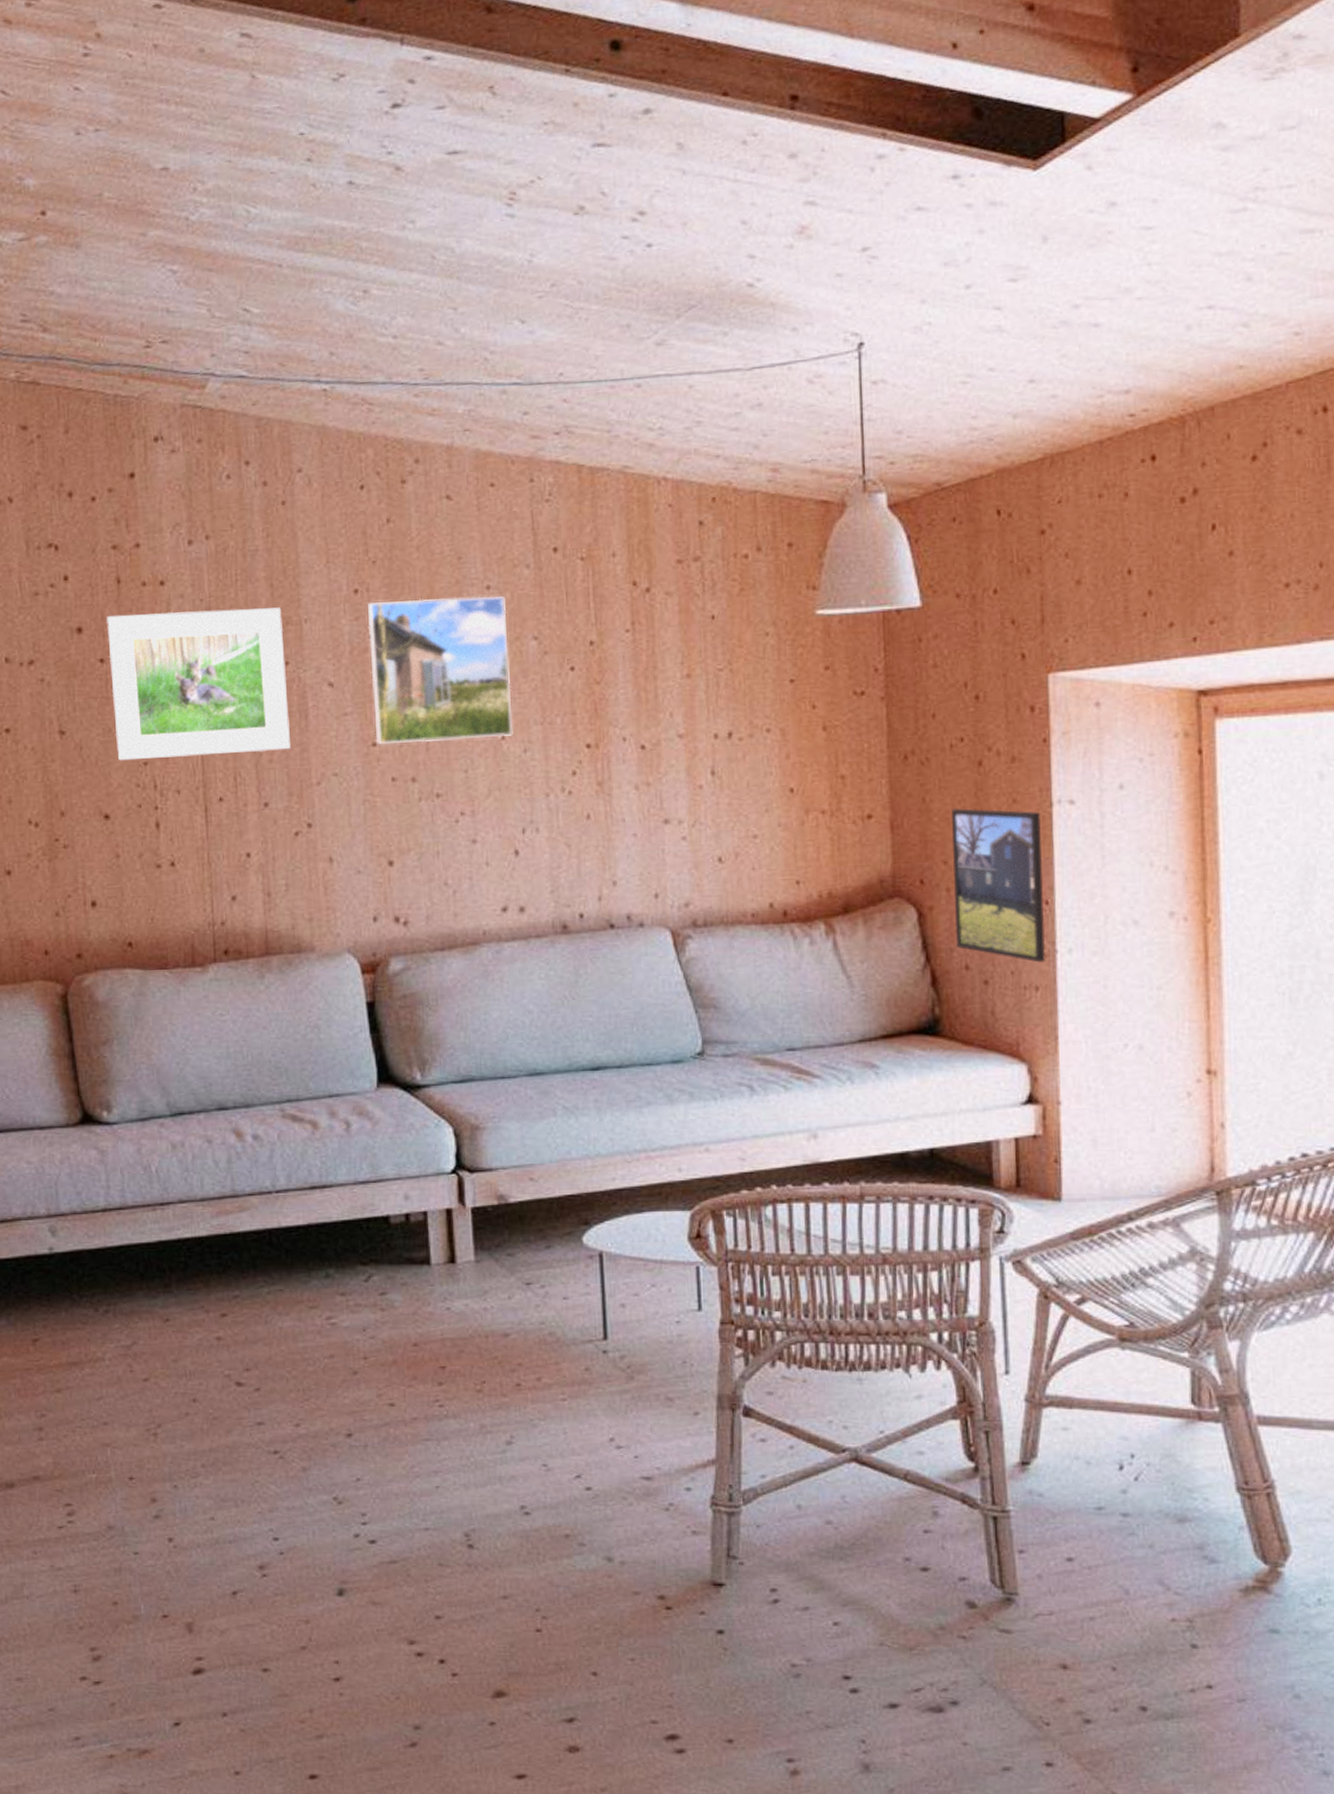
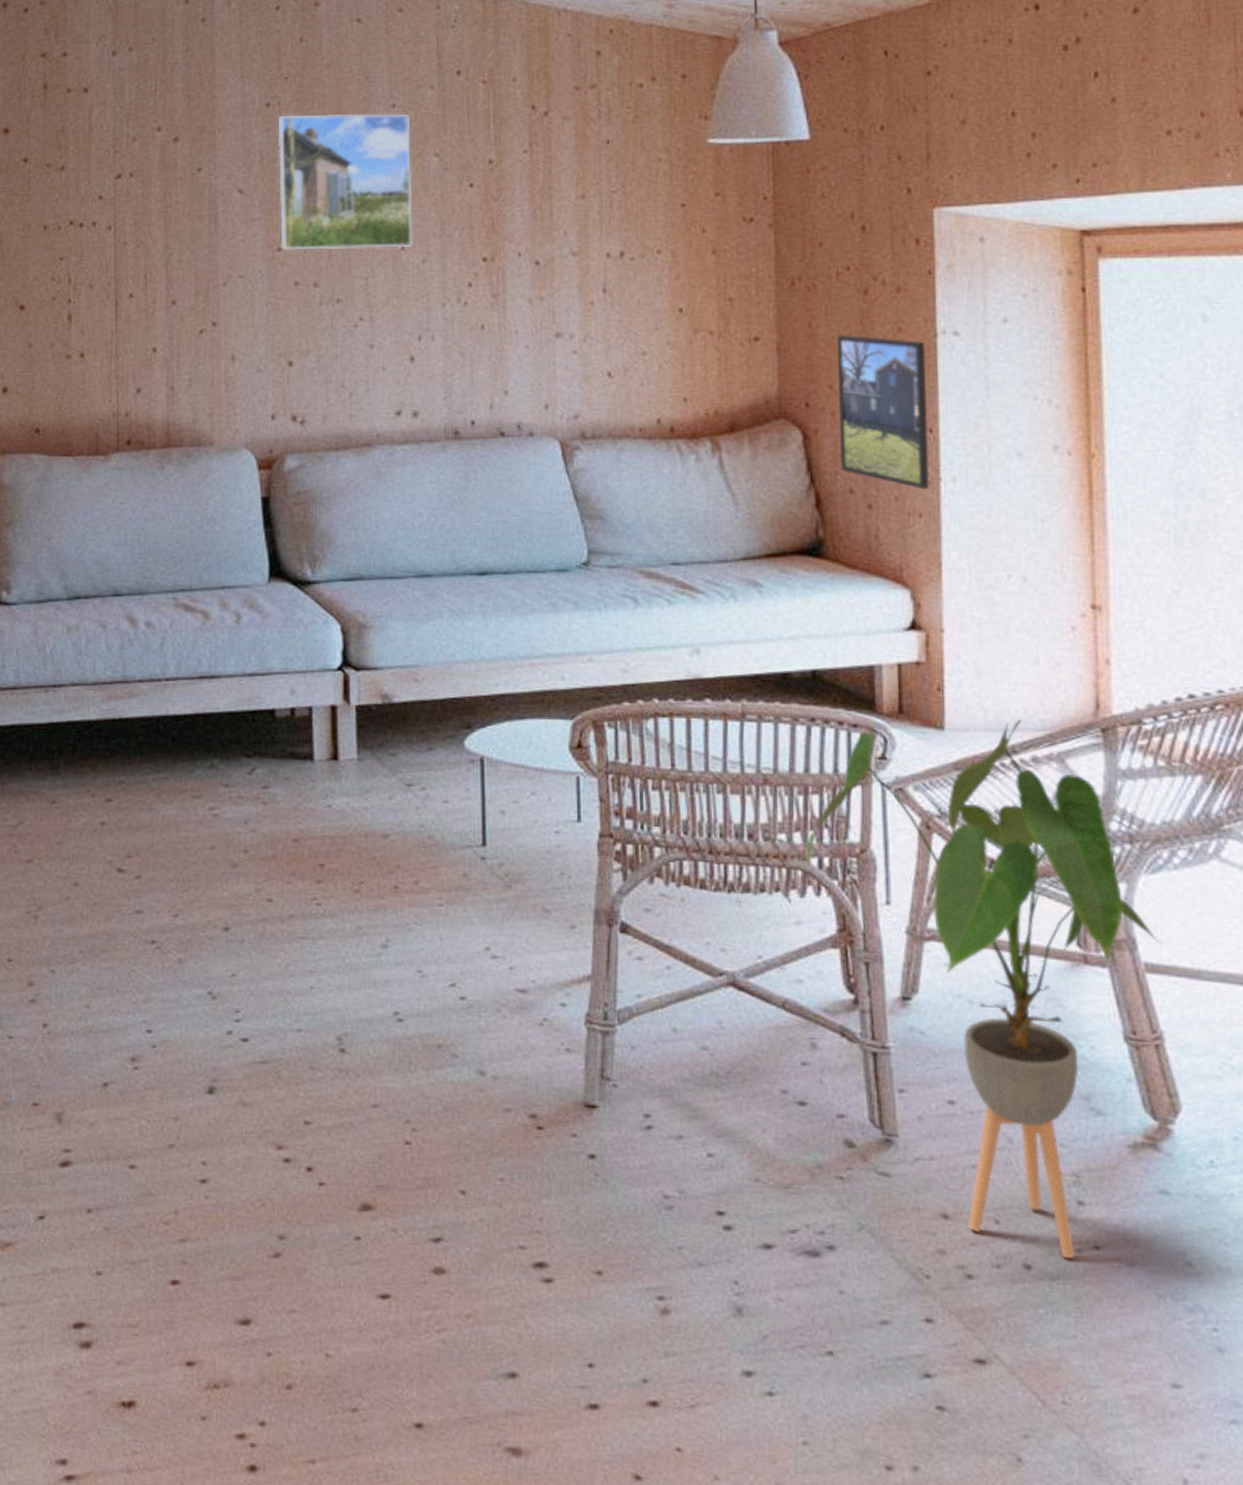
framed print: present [107,607,290,761] -> none [32,117,199,255]
house plant: none [925,1187,1274,1699] -> present [806,719,1163,1259]

